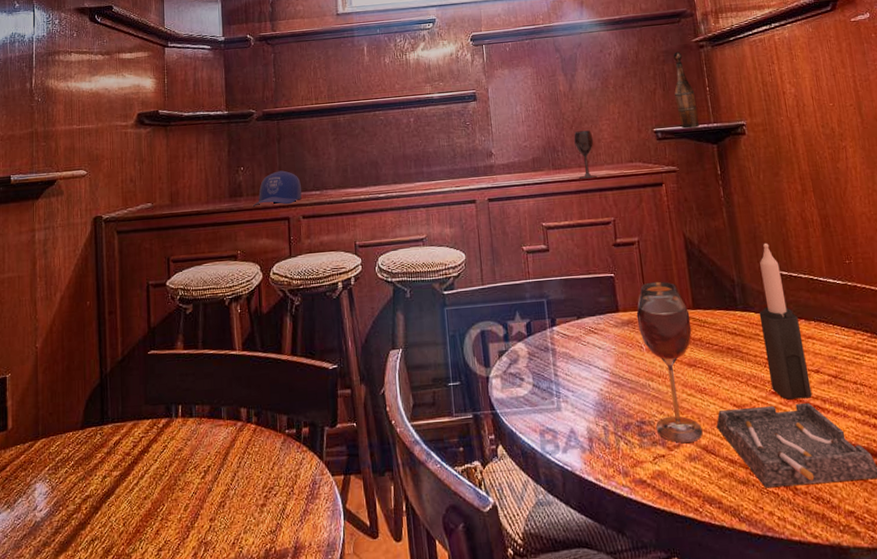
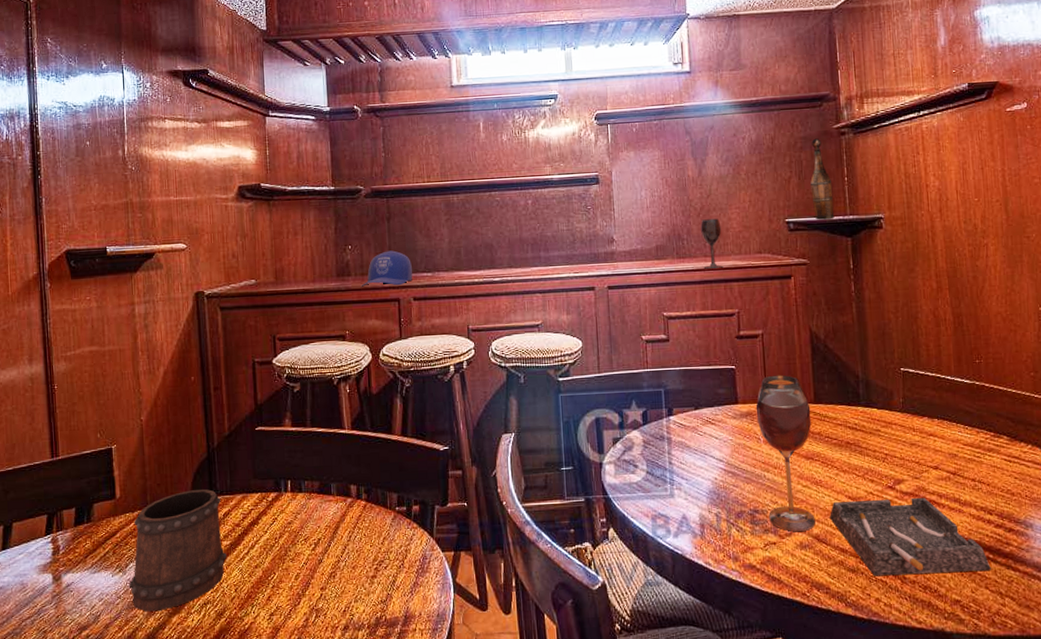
beer mug: none [16,417,116,550] -> present [128,489,227,611]
candle: present [759,242,812,400] -> none [881,339,929,494]

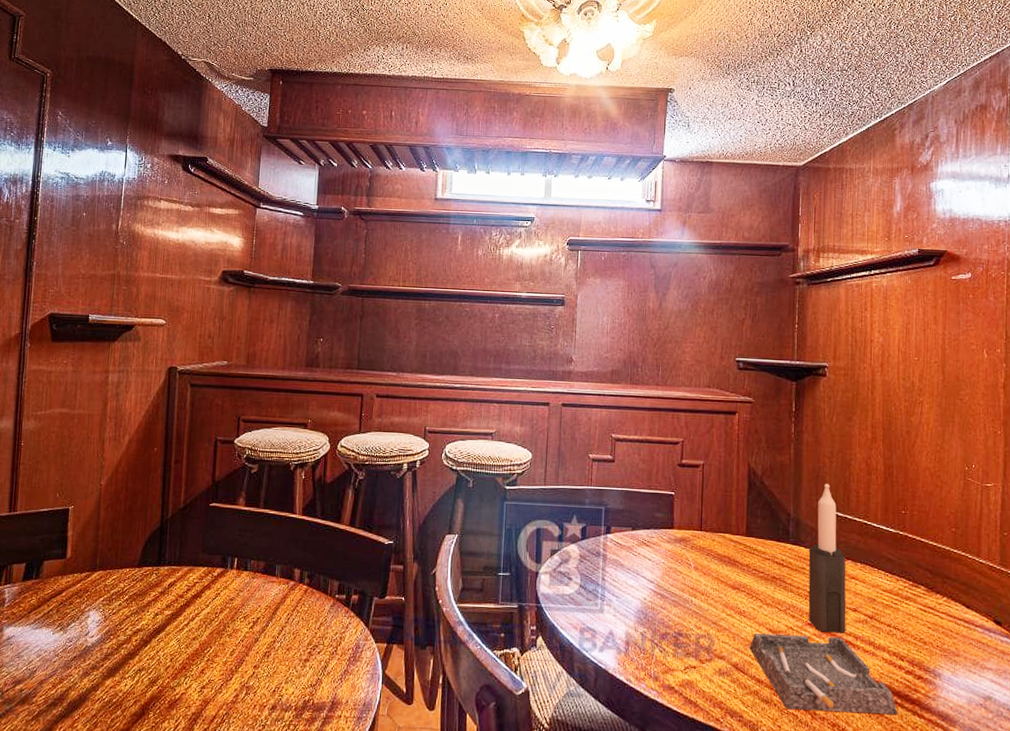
beer mug: present [128,489,227,611] -> none [67,557,168,672]
baseball cap: present [361,250,413,287] -> none [327,347,379,382]
wine glass: present [700,218,723,269] -> none [654,350,675,397]
wineglass: present [756,375,816,532] -> none [689,505,742,659]
decorative bottle: present [810,138,835,220] -> none [762,285,783,363]
candle: none [881,339,929,494] -> present [808,483,847,634]

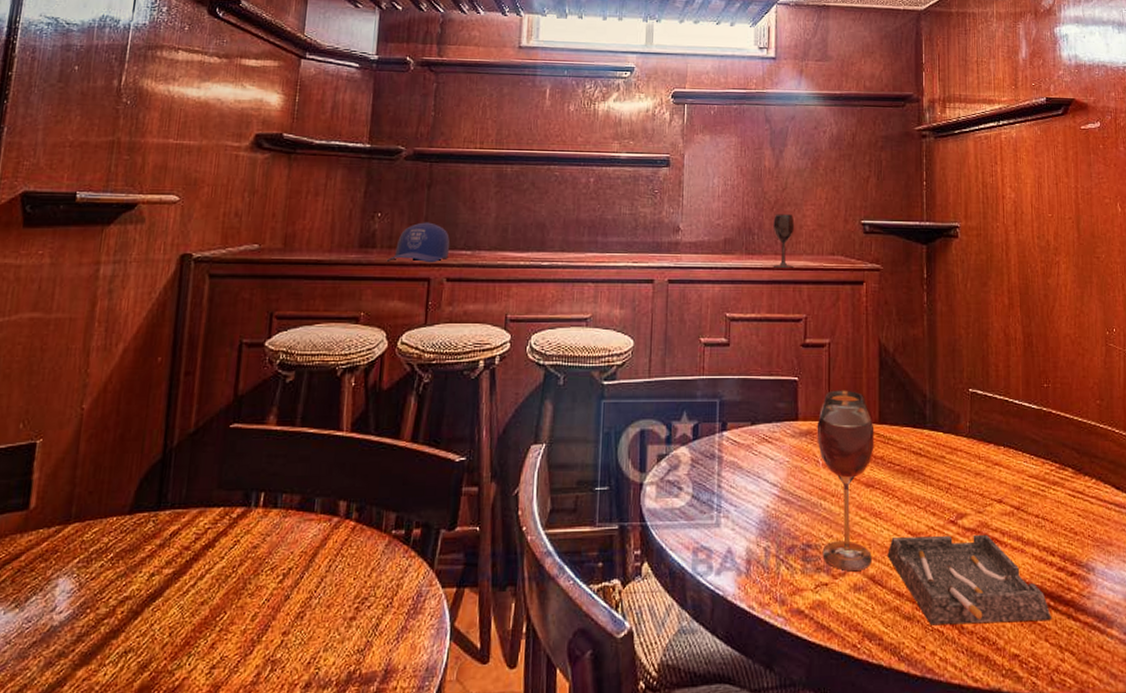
baseball cap: none [327,347,379,382] -> present [386,222,450,263]
wine glass: none [654,350,675,397] -> present [772,214,795,268]
wineglass: none [689,505,742,659] -> present [817,390,874,572]
candle: present [808,483,847,634] -> none [948,357,992,530]

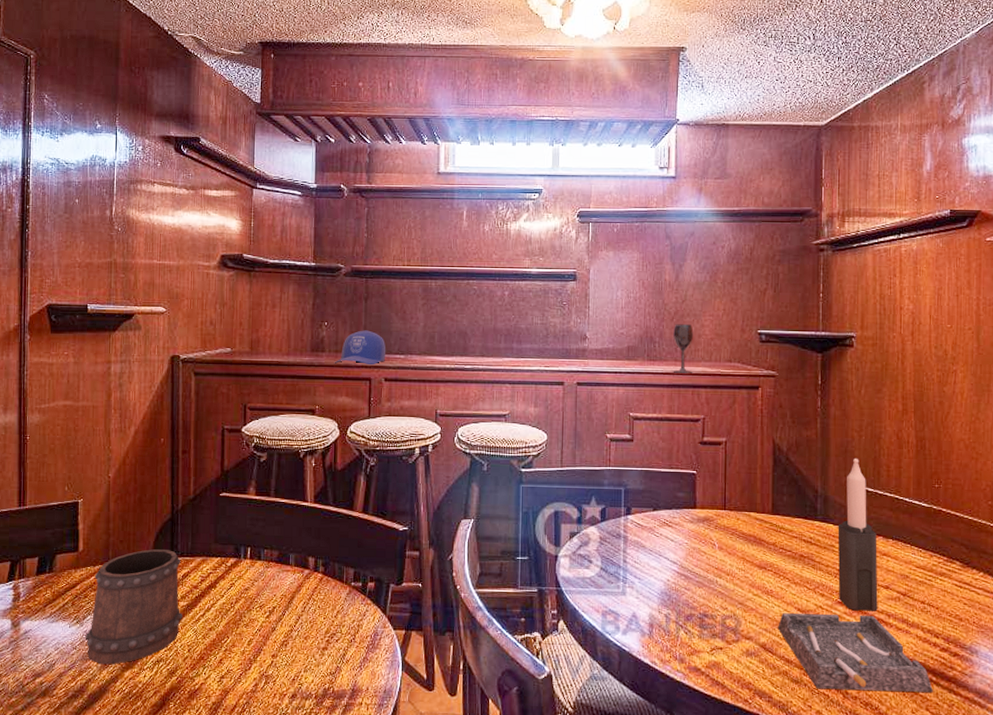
beer mug: none [24,501,171,662] -> present [85,549,182,664]
wineglass: present [817,390,874,572] -> none [713,483,767,640]
candle: none [948,357,992,530] -> present [837,458,878,611]

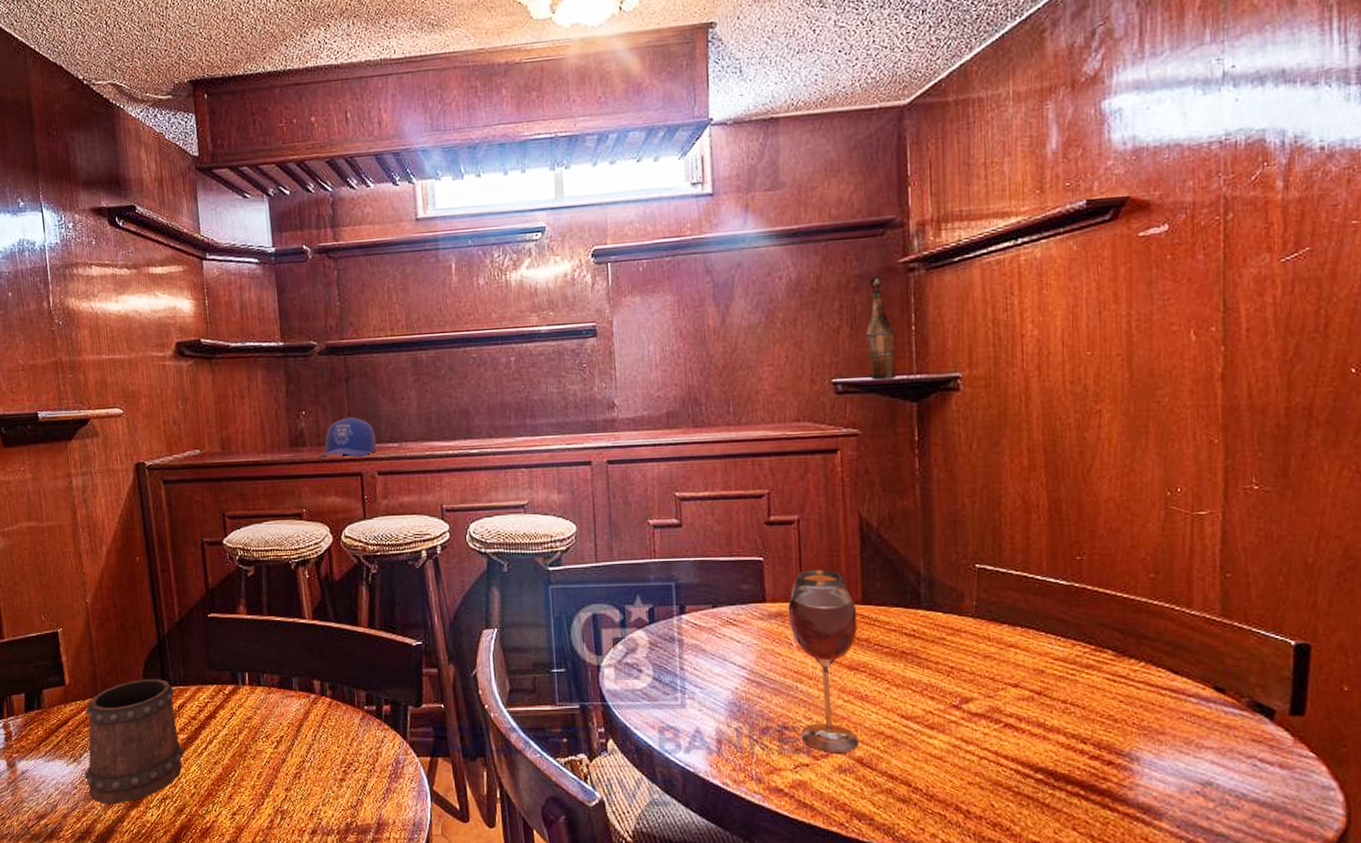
wine glass: present [672,324,694,373] -> none [722,379,750,440]
wineglass: none [713,483,767,640] -> present [788,569,859,754]
ashtray: present [778,613,933,692] -> none [877,719,1081,809]
decorative bottle: none [785,252,807,334] -> present [866,276,896,380]
candle: present [837,458,878,611] -> none [948,529,1005,715]

